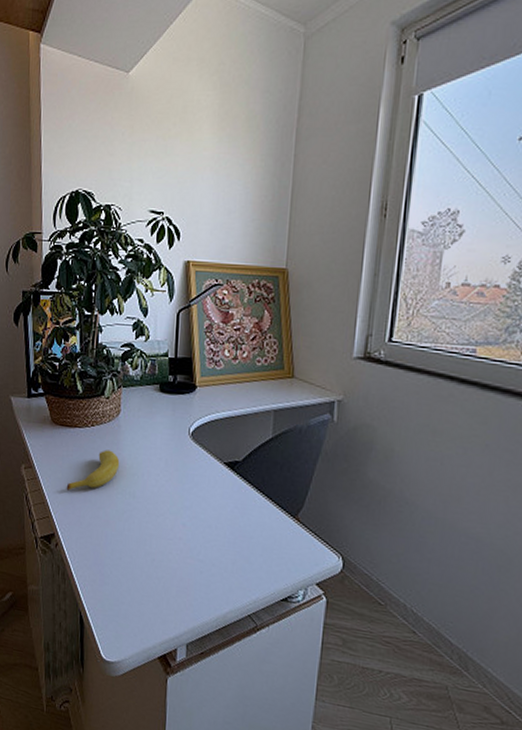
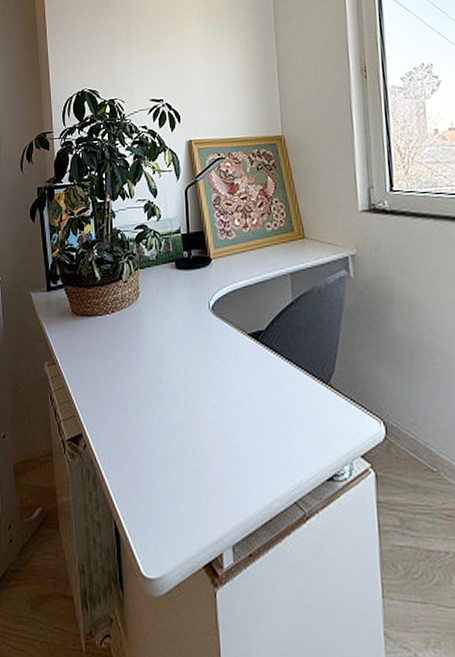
banana: present [66,449,120,490] -> none [91,335,143,384]

